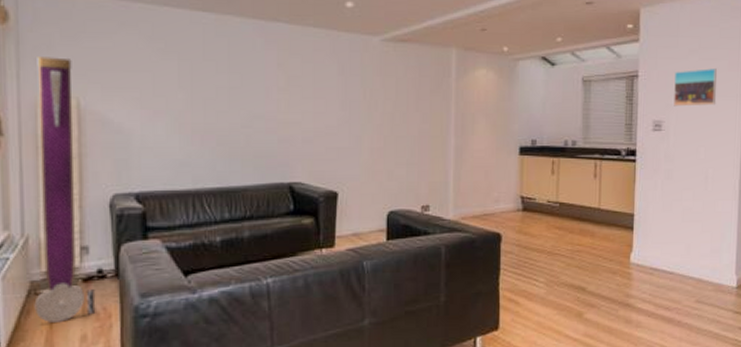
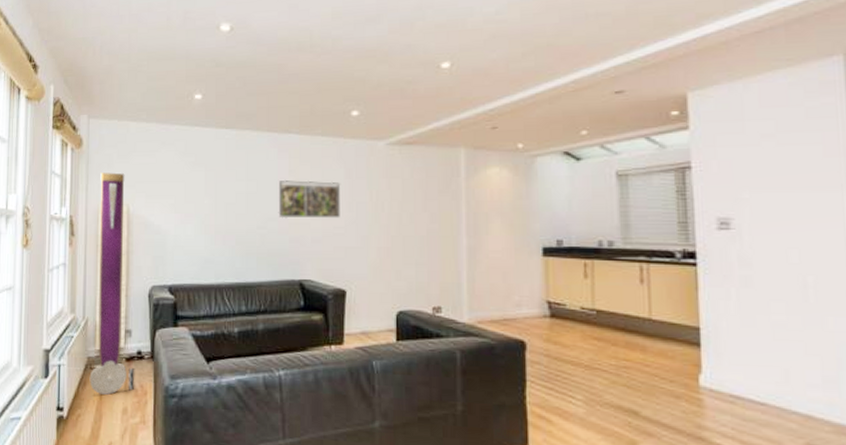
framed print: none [265,73,334,117] -> present [278,179,341,219]
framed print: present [674,68,717,107] -> none [743,155,810,201]

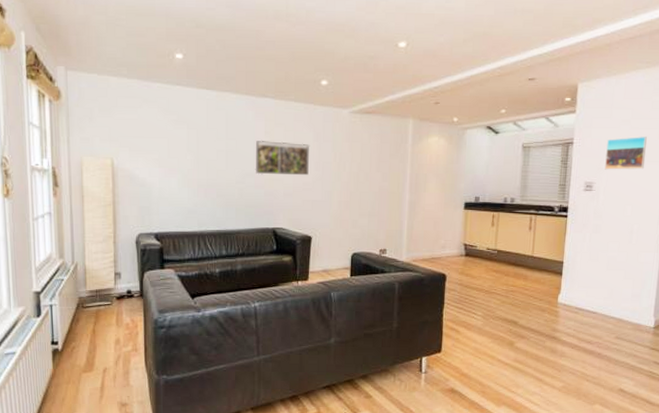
floor lamp: present [89,172,135,395] -> none [82,126,126,329]
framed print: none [743,155,810,201] -> present [605,137,647,170]

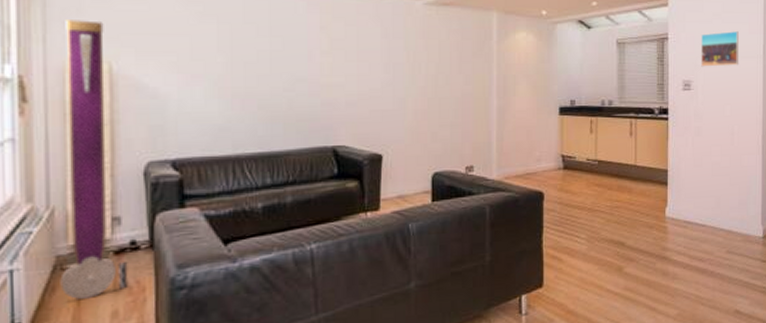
floor lamp: none [82,126,126,329] -> present [60,20,128,299]
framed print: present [255,140,310,176] -> none [308,37,377,80]

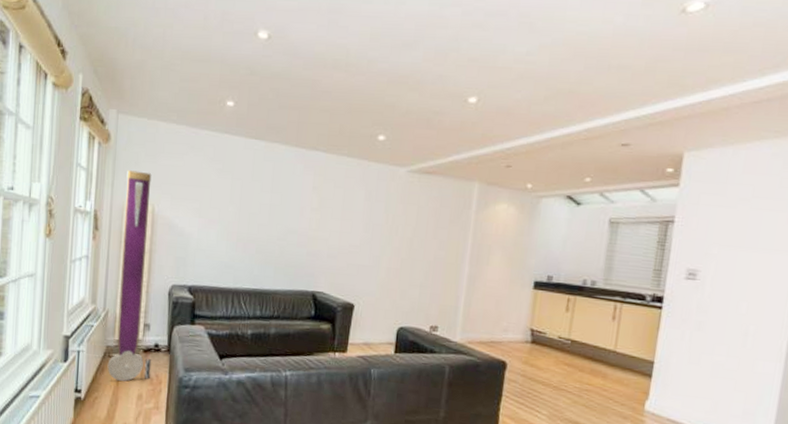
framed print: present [701,31,739,67] -> none [713,219,772,259]

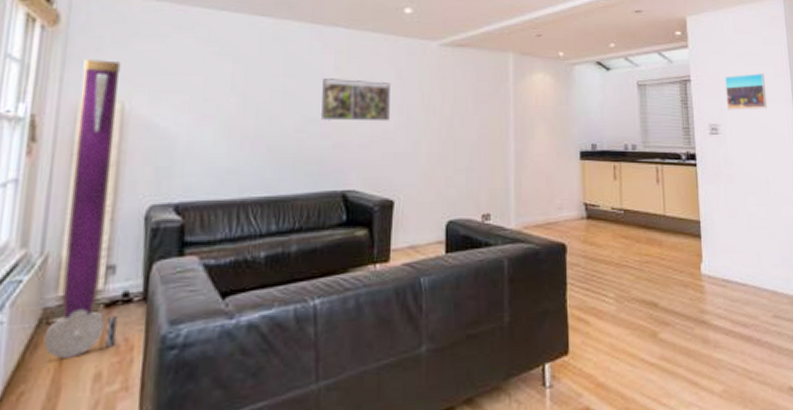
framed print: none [298,195,361,237] -> present [320,77,392,122]
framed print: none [713,219,772,259] -> present [725,73,768,110]

